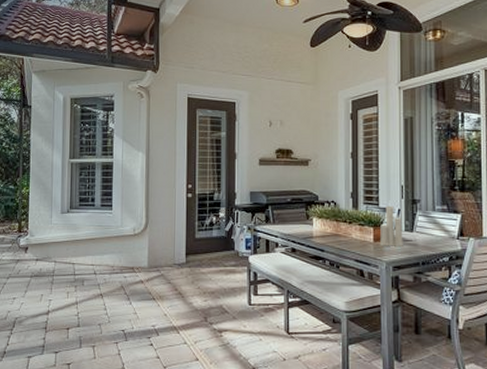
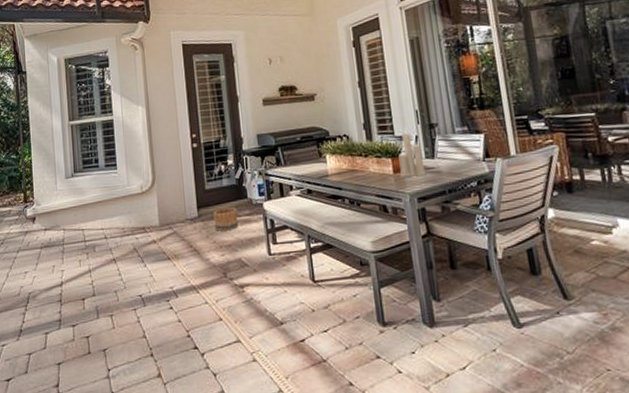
basket: none [200,257,224,278] -> present [213,207,239,231]

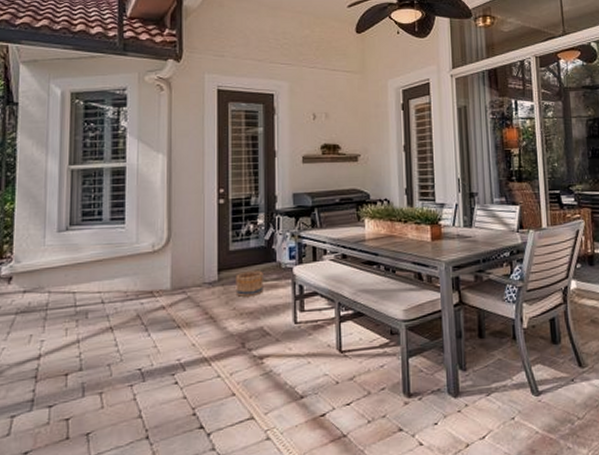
candle: present [398,127,426,177] -> none [437,195,463,245]

